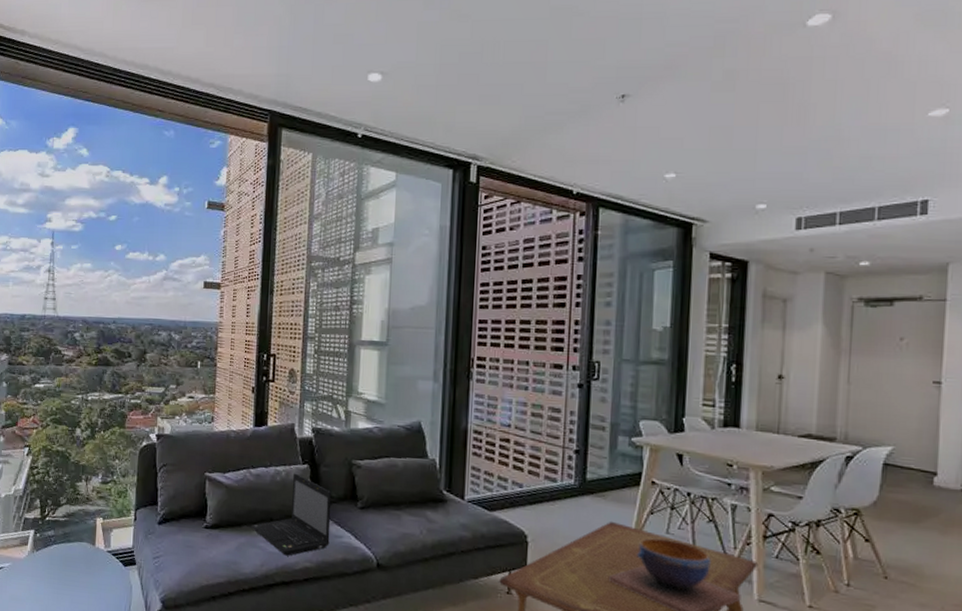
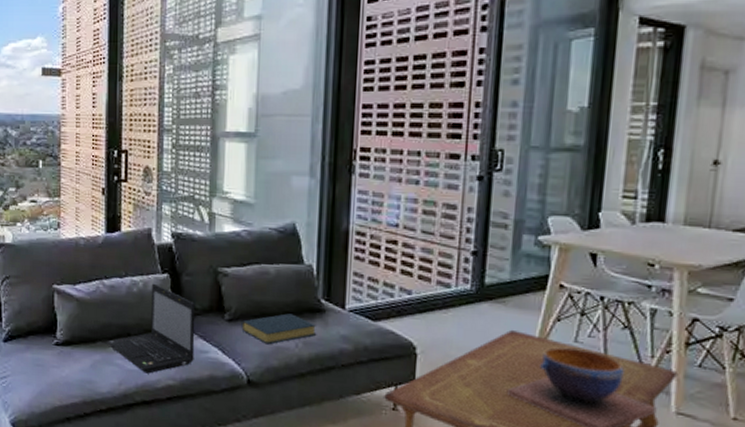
hardback book: none [372,503,439,531] -> present [241,313,317,345]

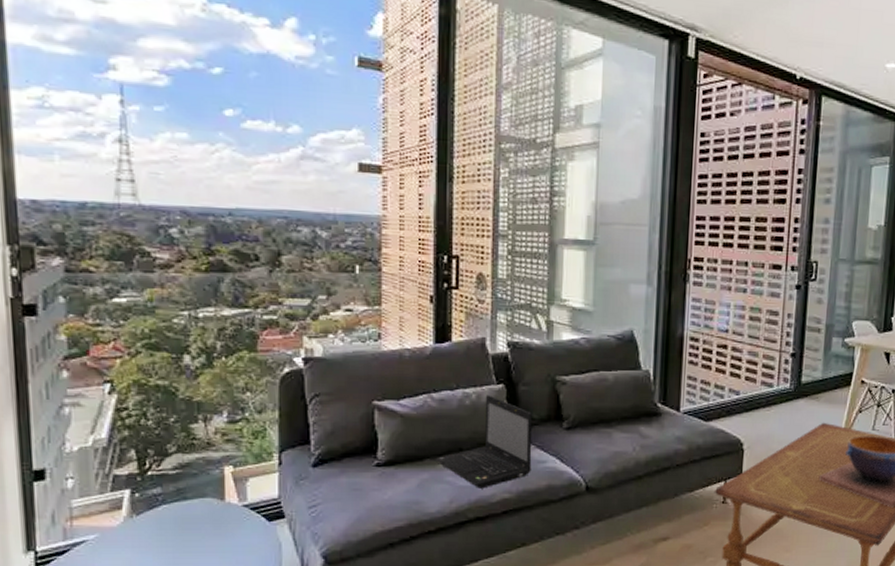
hardback book: present [241,313,317,345] -> none [580,418,654,450]

